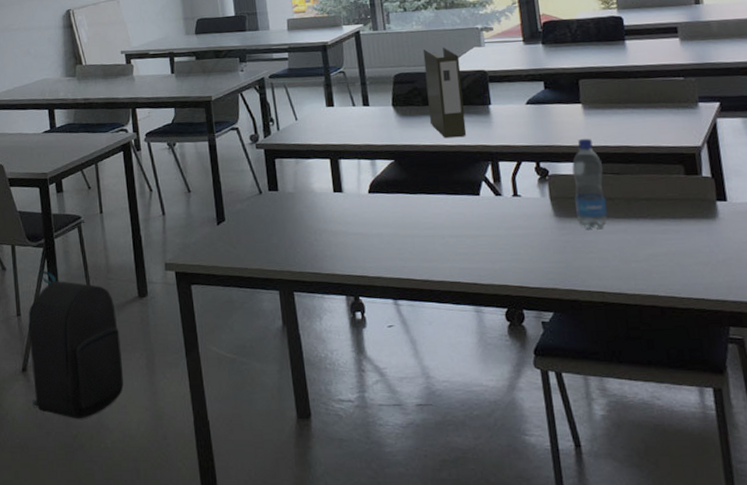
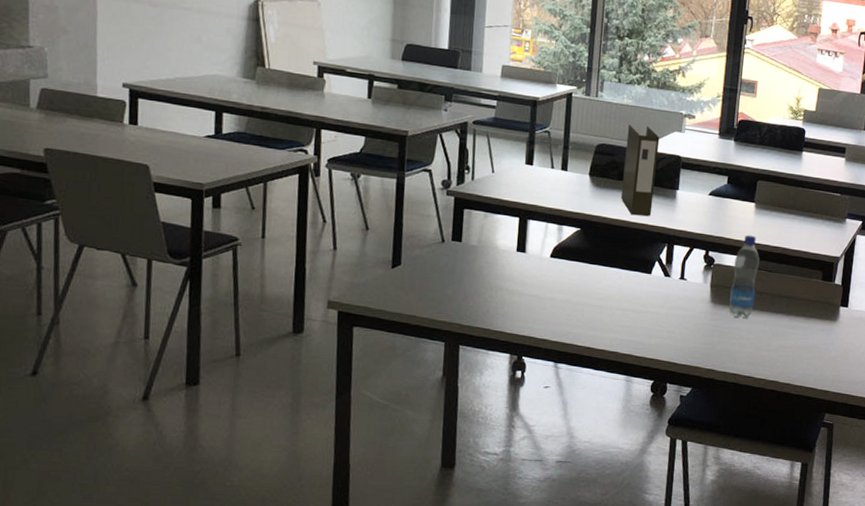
backpack: present [27,271,124,419] -> none [150,293,265,455]

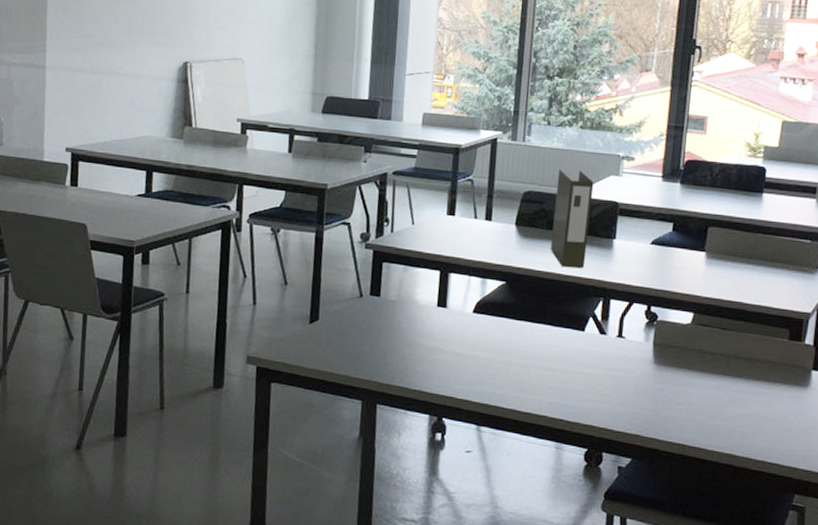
bottle: present [729,235,760,319] -> none [675,288,712,383]

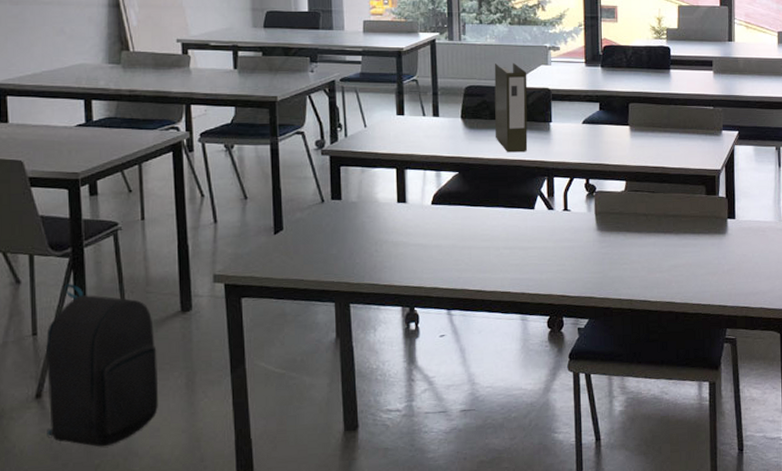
backpack: none [82,346,187,506] -> present [45,284,158,447]

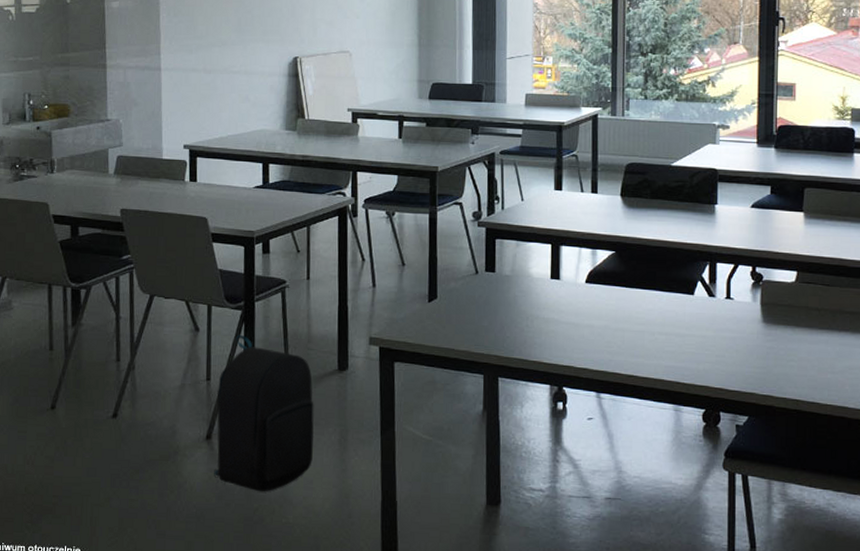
binder: present [494,62,528,153] -> none [655,140,693,234]

